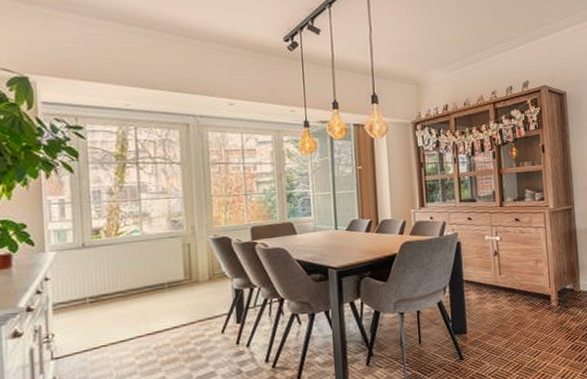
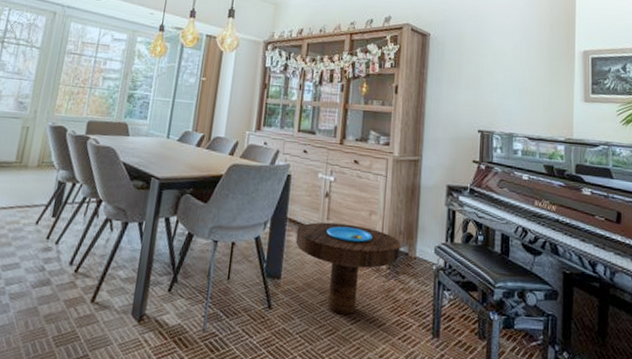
side table: none [474,274,567,351] -> present [295,222,401,315]

